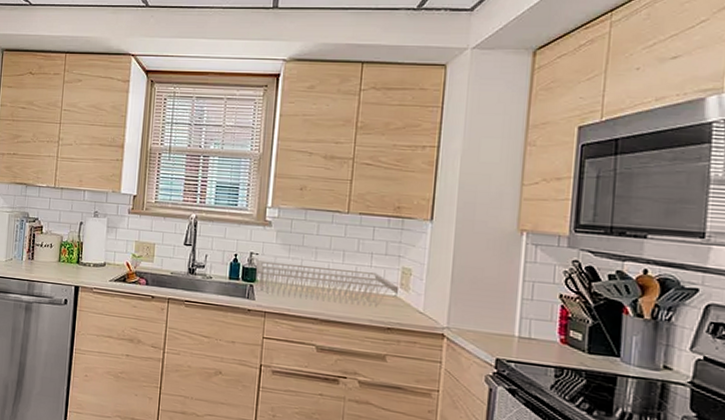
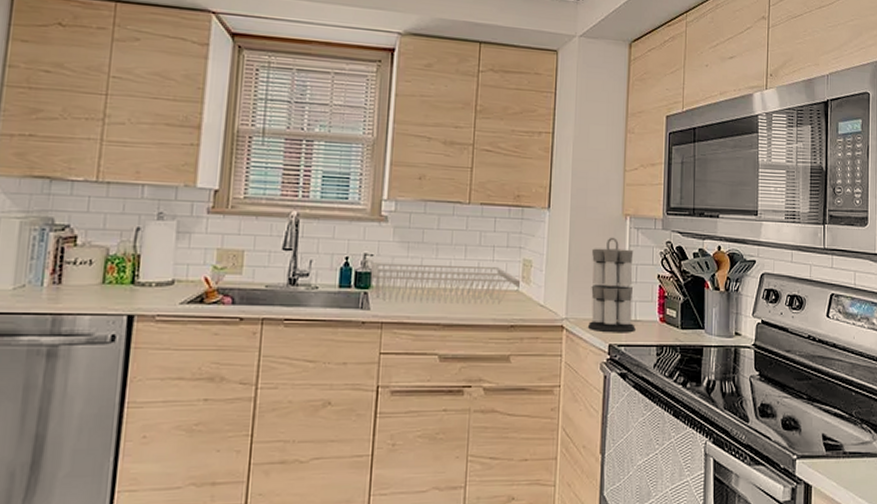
spice rack: none [473,251,530,350] -> present [588,237,636,333]

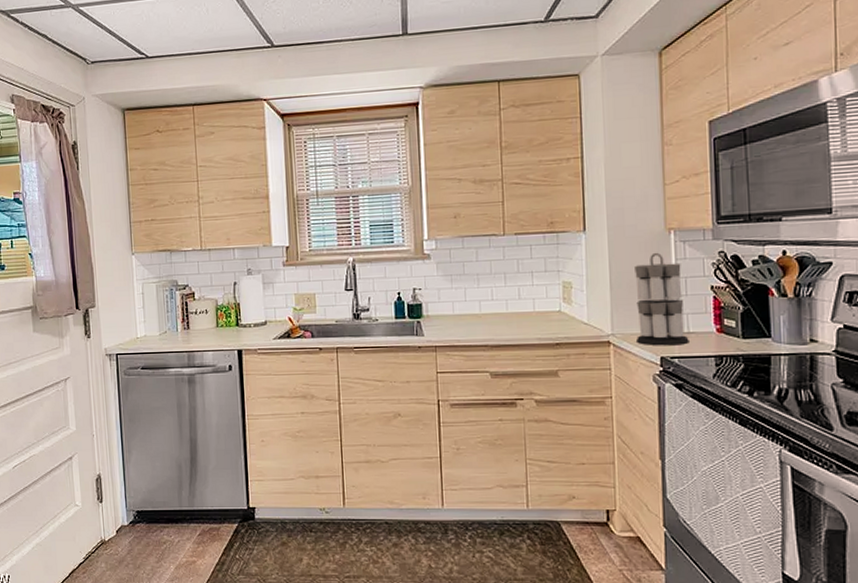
dish rack: present [370,262,521,304] -> none [419,291,563,329]

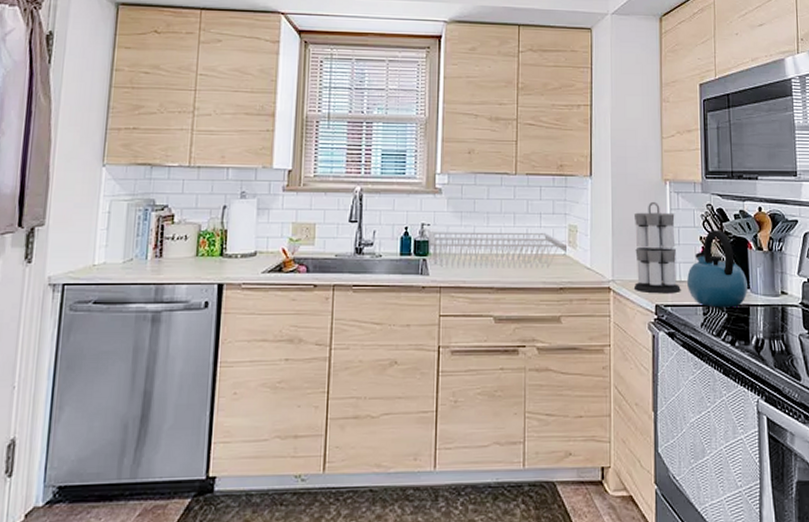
dish rack: none [419,291,563,329] -> present [427,231,568,268]
kettle: none [696,277,769,358] -> present [687,230,748,308]

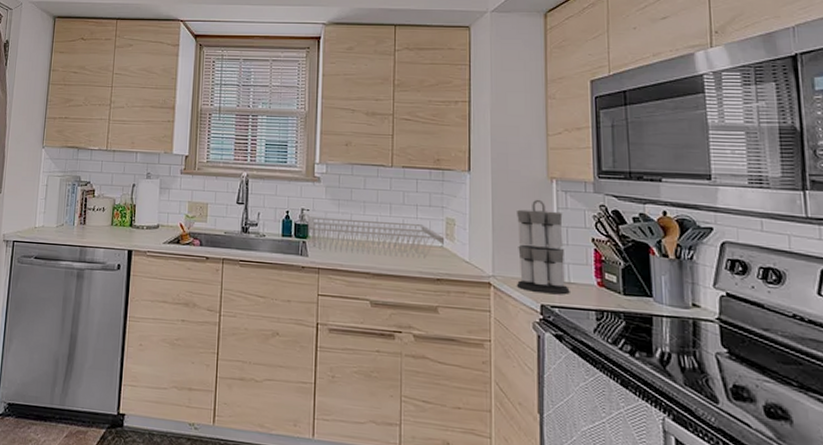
kettle: present [687,230,748,308] -> none [577,232,650,316]

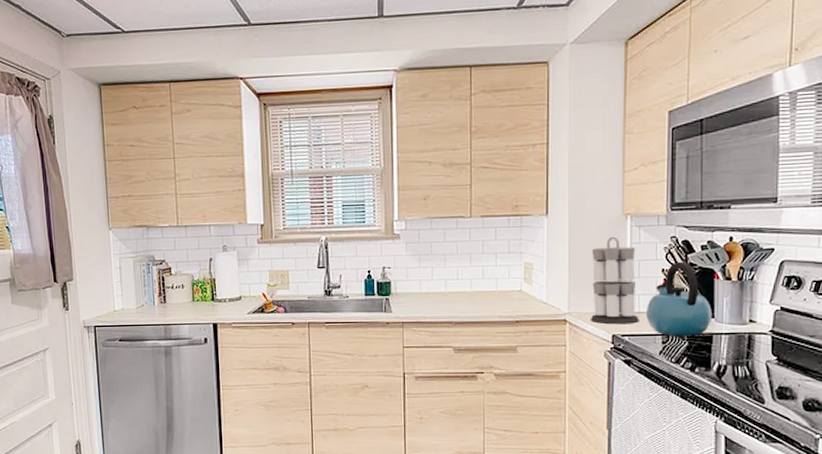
dish rack: present [307,216,445,259] -> none [389,271,524,306]
kettle: none [577,232,650,316] -> present [647,261,712,337]

